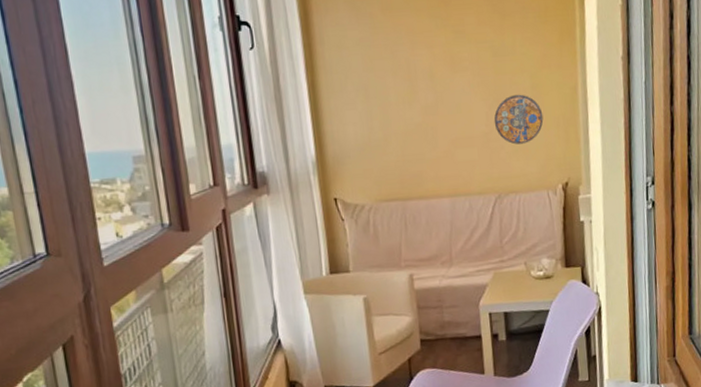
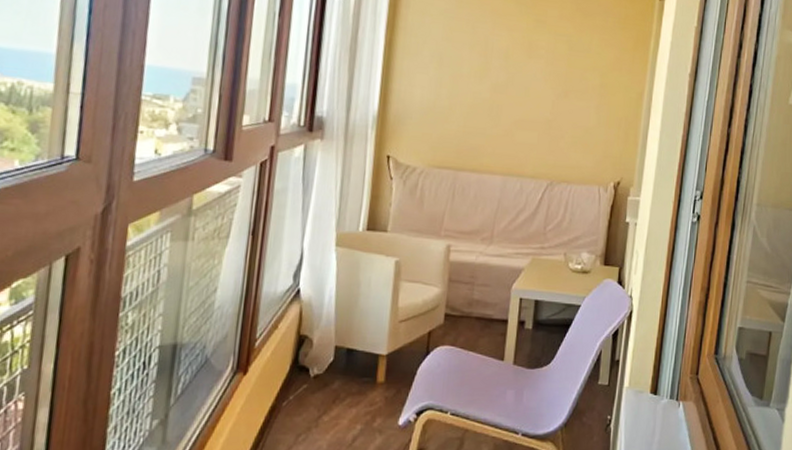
manhole cover: present [494,94,544,145] -> none [558,89,607,137]

